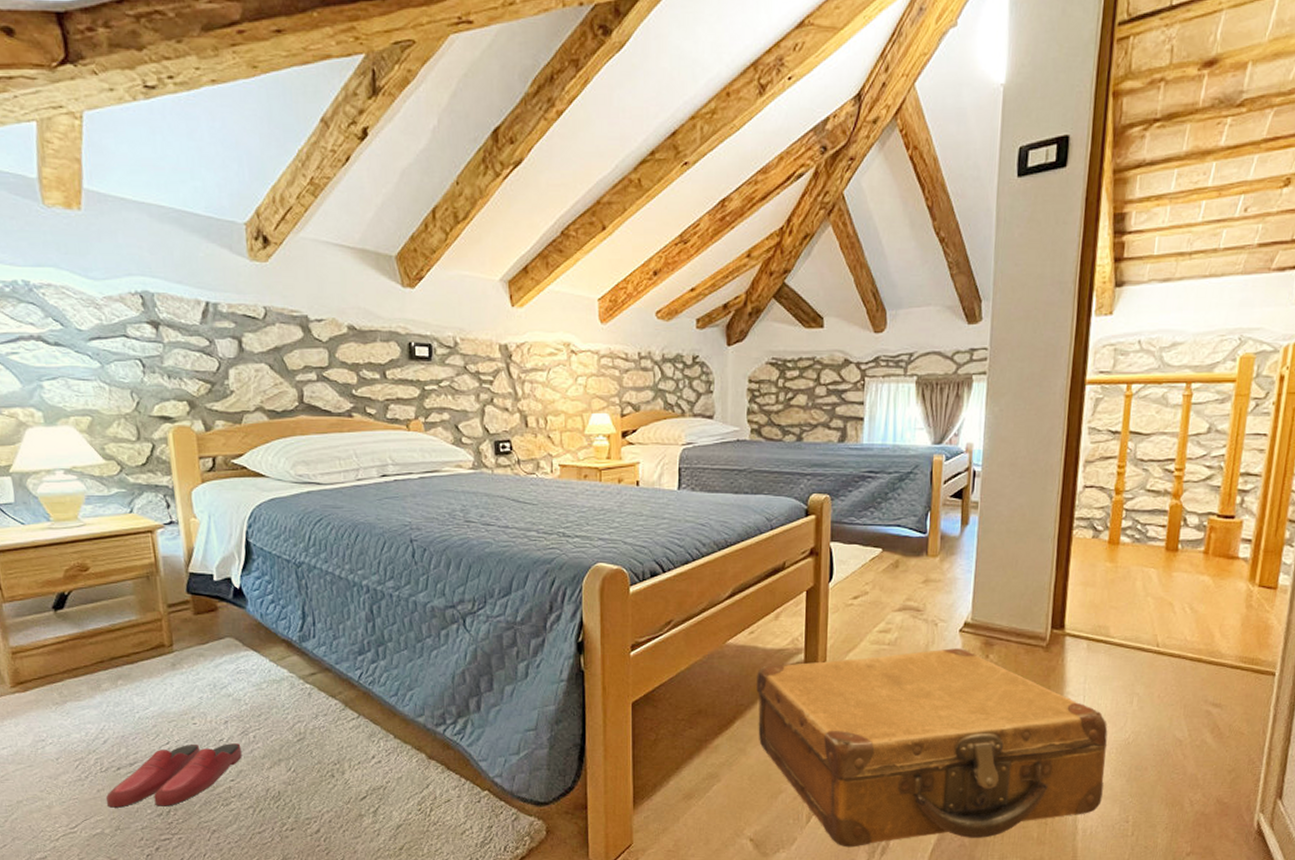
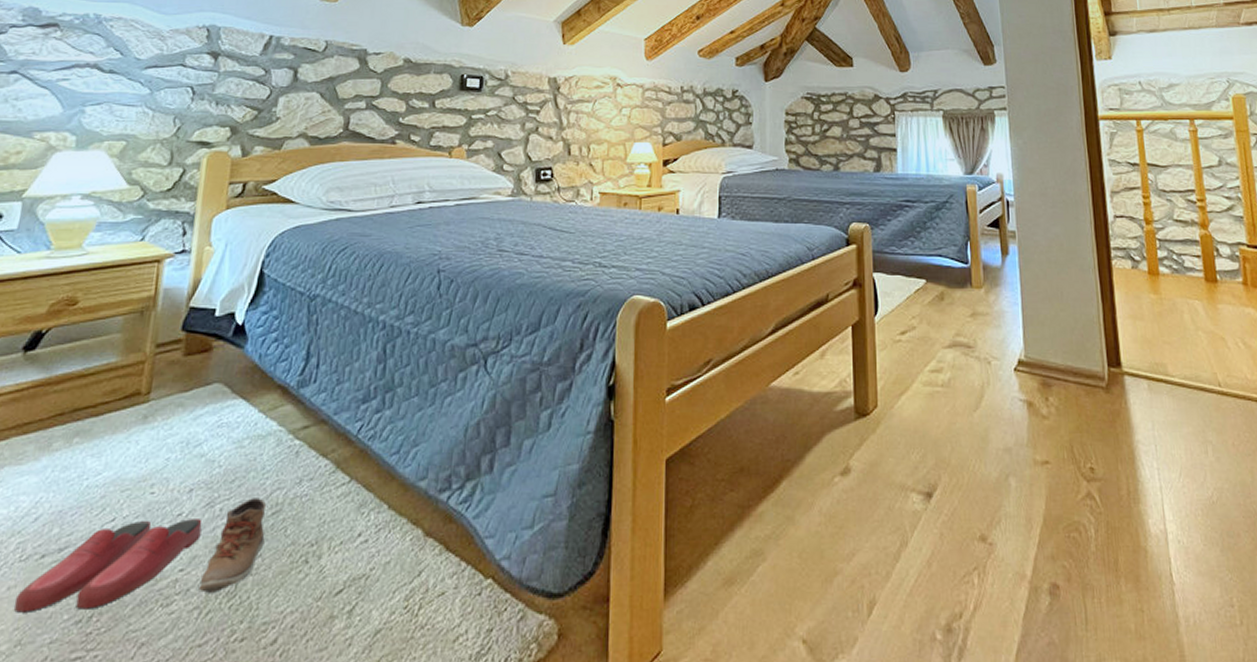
hiking boot: none [249,728,296,797] -> present [199,498,267,593]
suitcase: present [756,648,1108,848] -> none [803,390,1199,650]

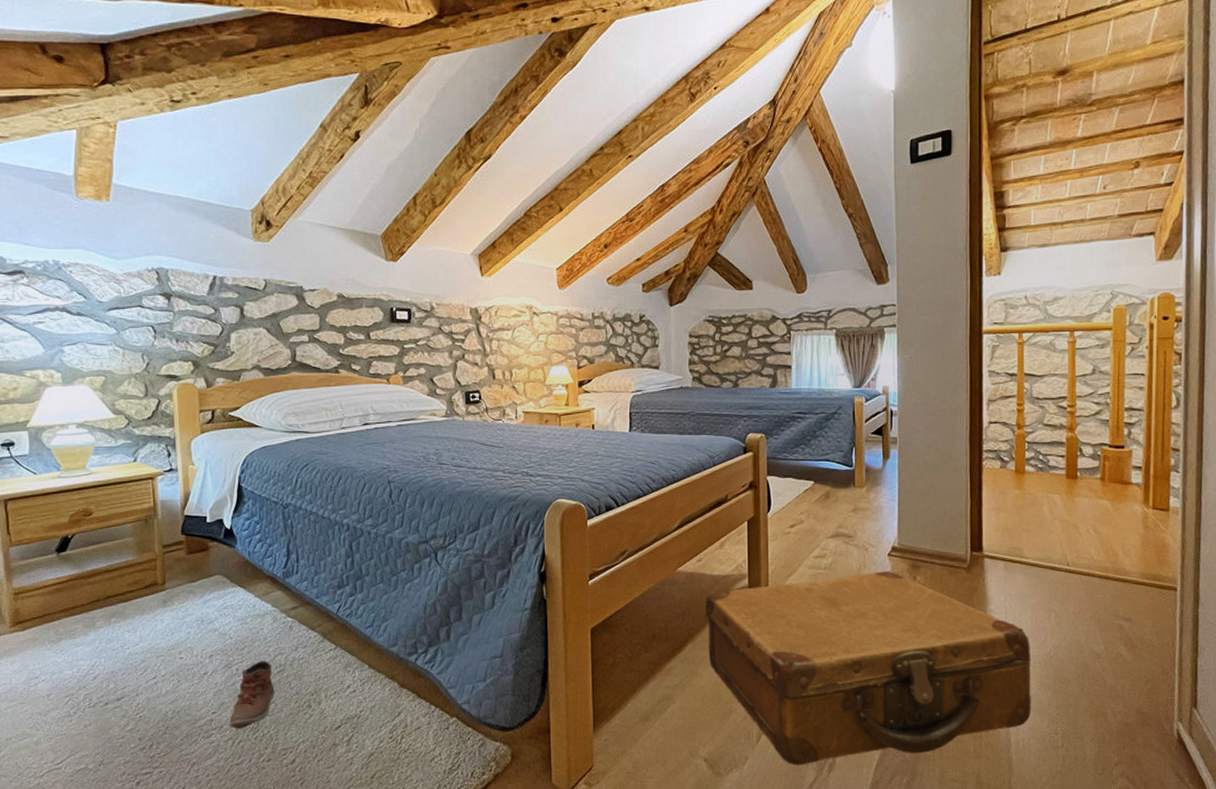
slippers: present [14,519,203,613] -> none [92,676,225,743]
suitcase: none [803,390,1199,650] -> present [705,571,1031,766]

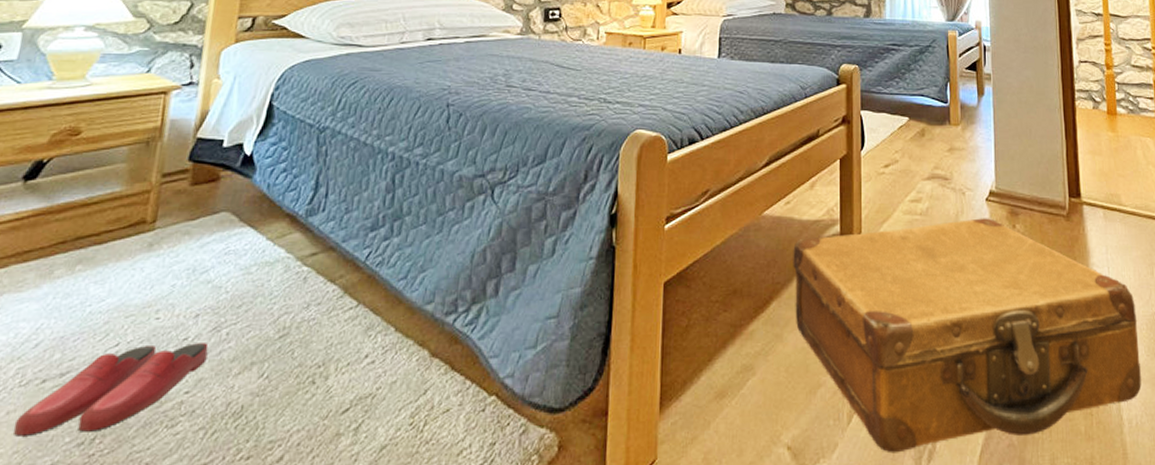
slippers: none [92,676,225,743] -> present [13,343,209,436]
hiking boot: present [229,661,275,728] -> none [204,322,274,414]

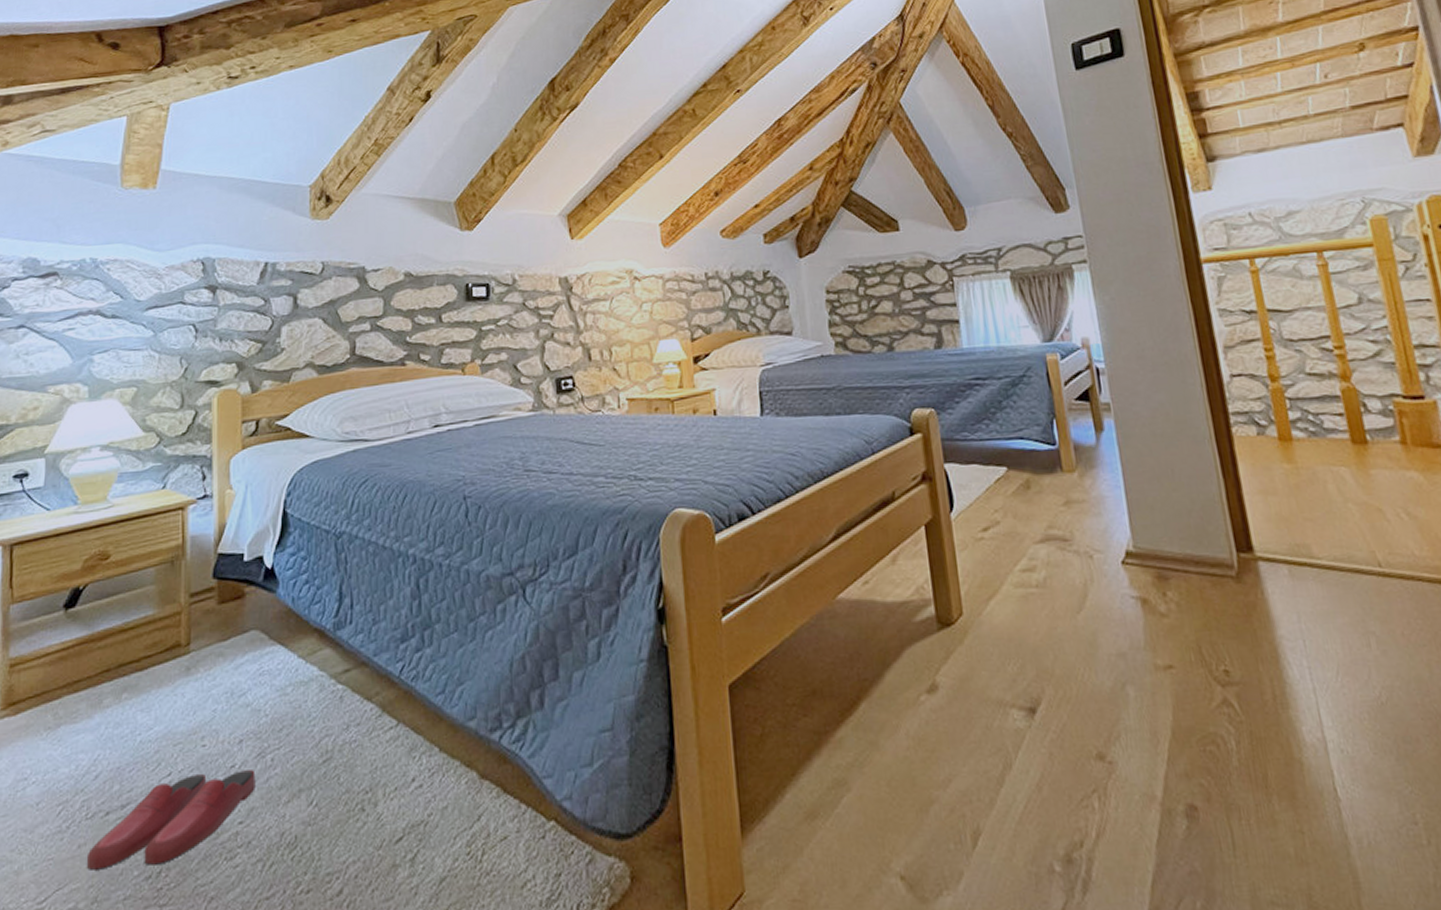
suitcase: present [793,218,1142,454] -> none [879,586,1371,884]

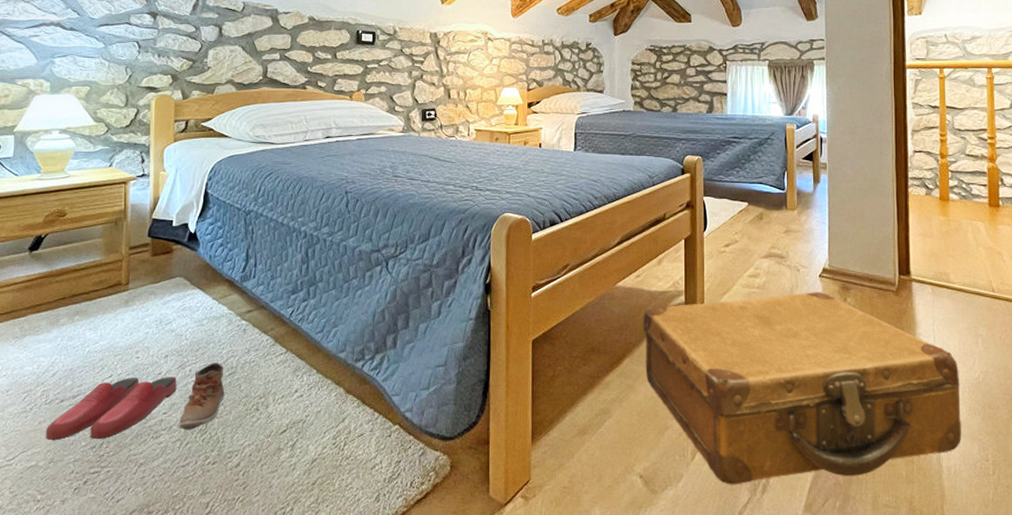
hiking boot: none [260,746,319,845] -> present [179,363,225,430]
suitcase: none [879,586,1371,884] -> present [643,292,961,485]

